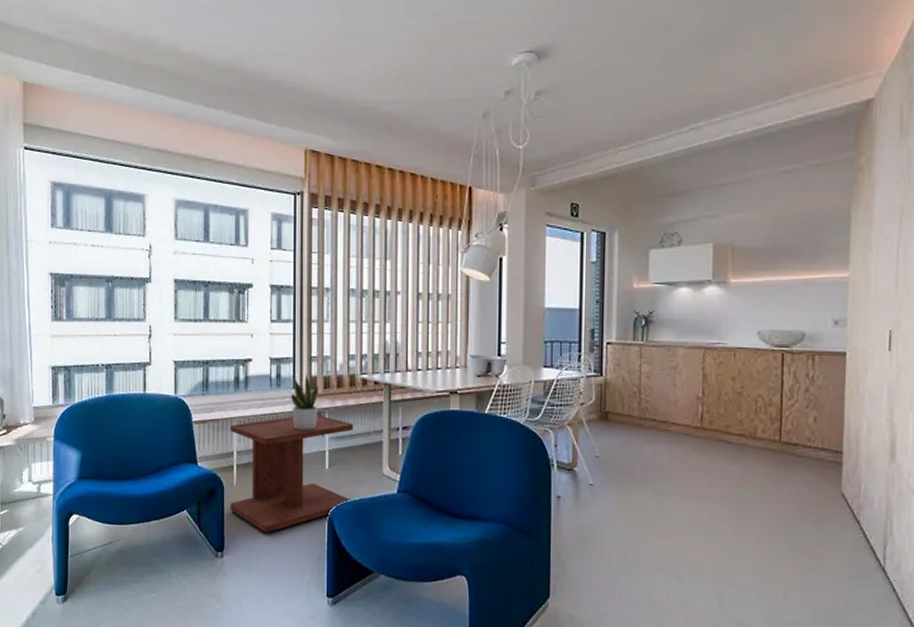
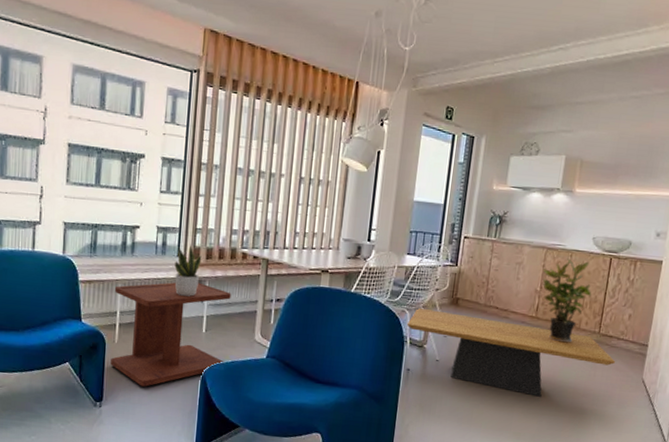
coffee table: none [551,425,806,521] -> present [406,307,616,397]
potted plant: none [703,357,765,455] -> present [542,258,592,343]

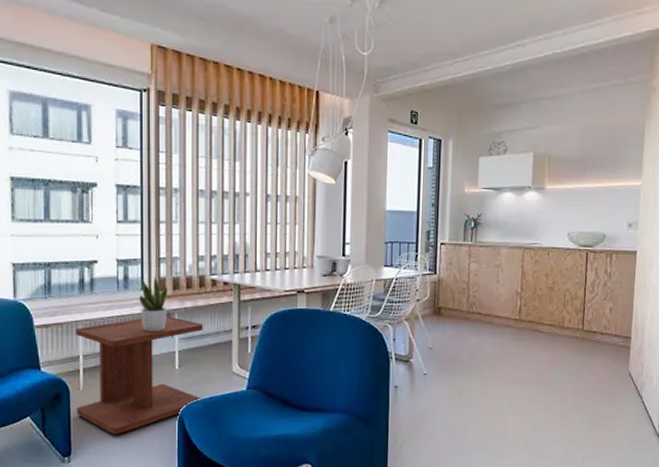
coffee table: present [406,307,616,397] -> none [390,321,602,401]
potted plant: present [542,258,592,343] -> none [522,256,572,343]

